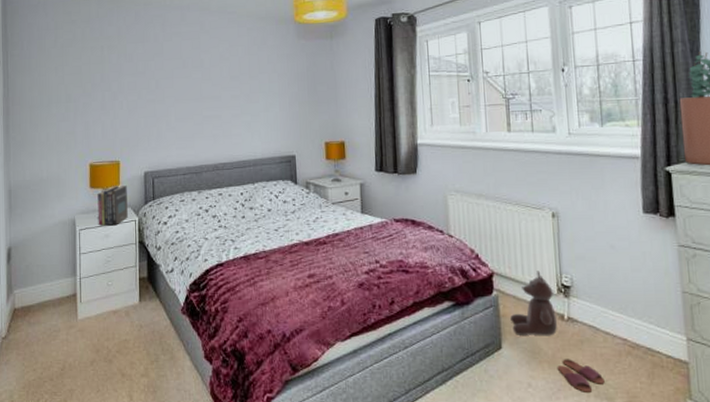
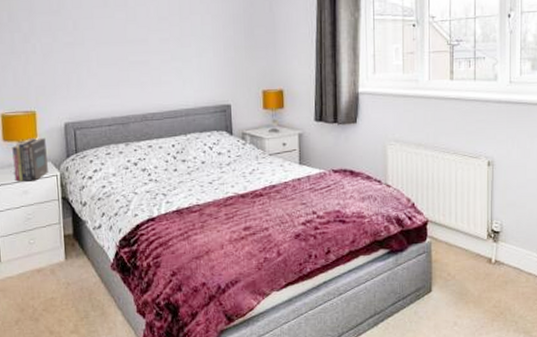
teddy bear: present [510,271,558,336] -> none [442,217,485,279]
slippers: present [557,359,605,392] -> none [482,298,524,328]

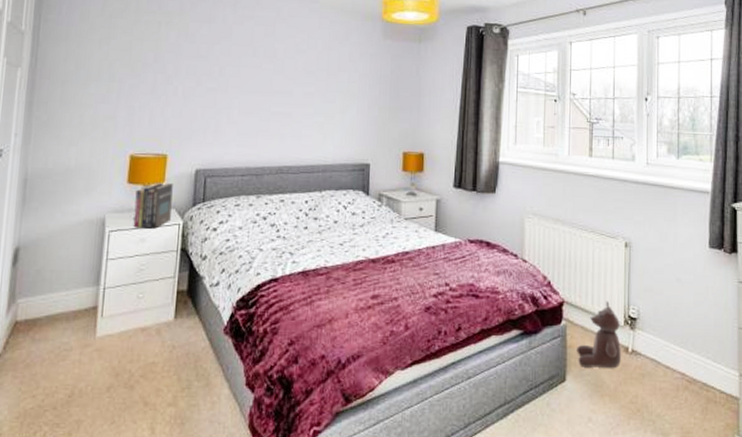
teddy bear: none [442,217,485,279] -> present [577,301,622,369]

